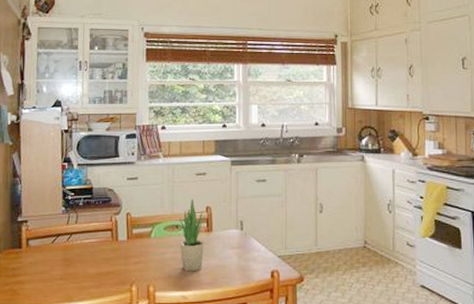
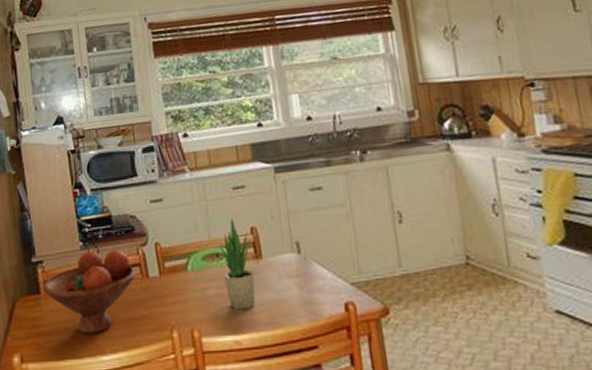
fruit bowl: none [24,215,108,284] -> present [42,250,137,334]

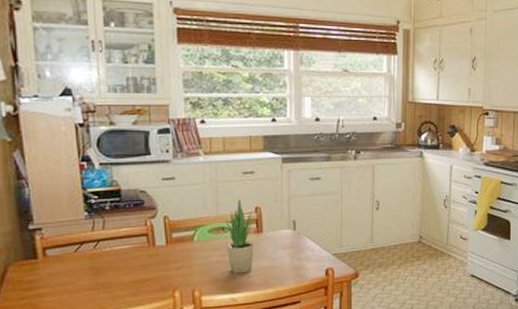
fruit bowl: present [42,250,137,334] -> none [40,220,143,295]

